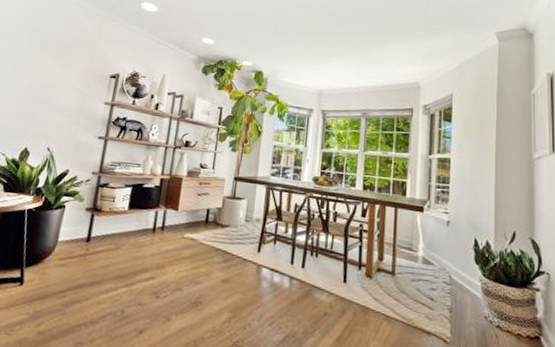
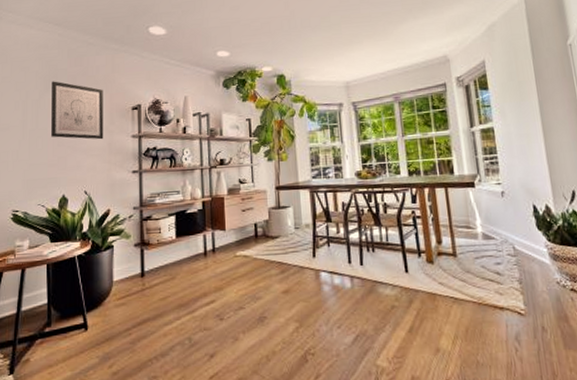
wall art: none [26,35,86,101] -> present [51,81,104,140]

